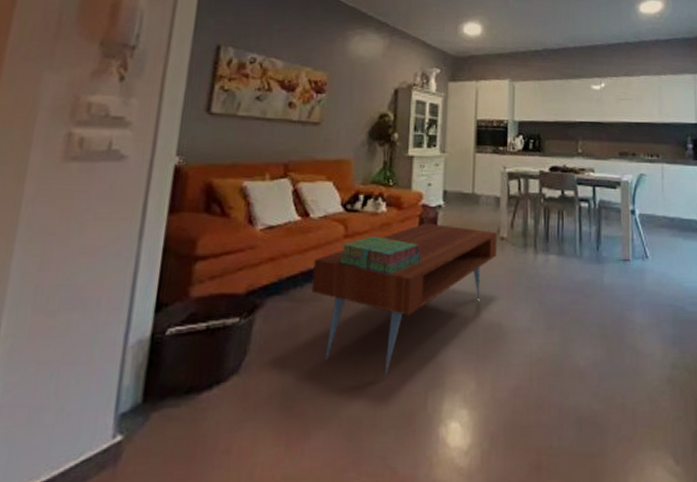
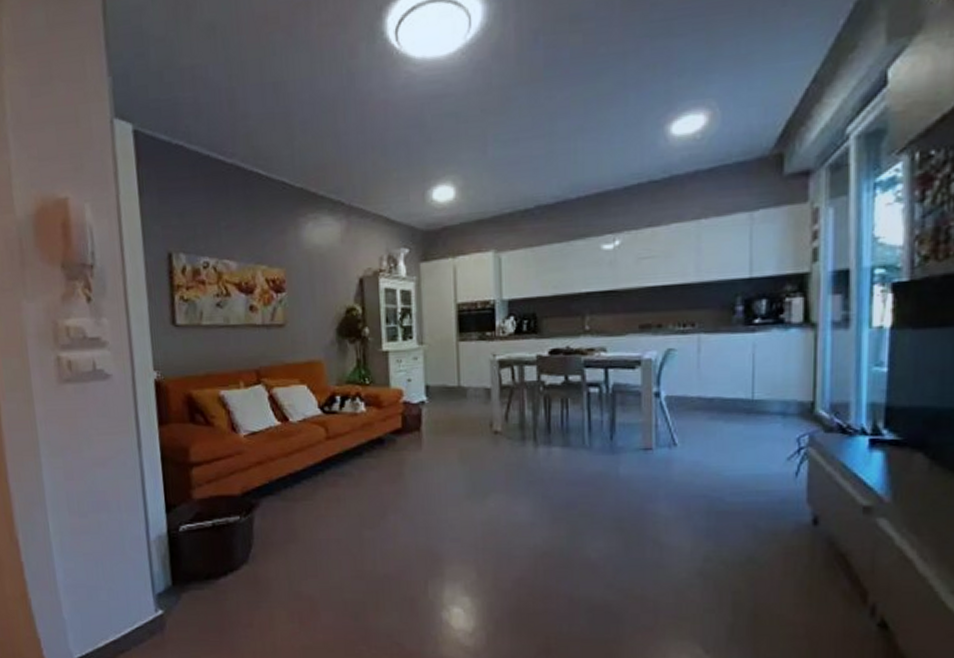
coffee table: present [311,223,497,380] -> none [299,420,491,570]
stack of books: present [339,236,421,275] -> none [324,436,408,474]

